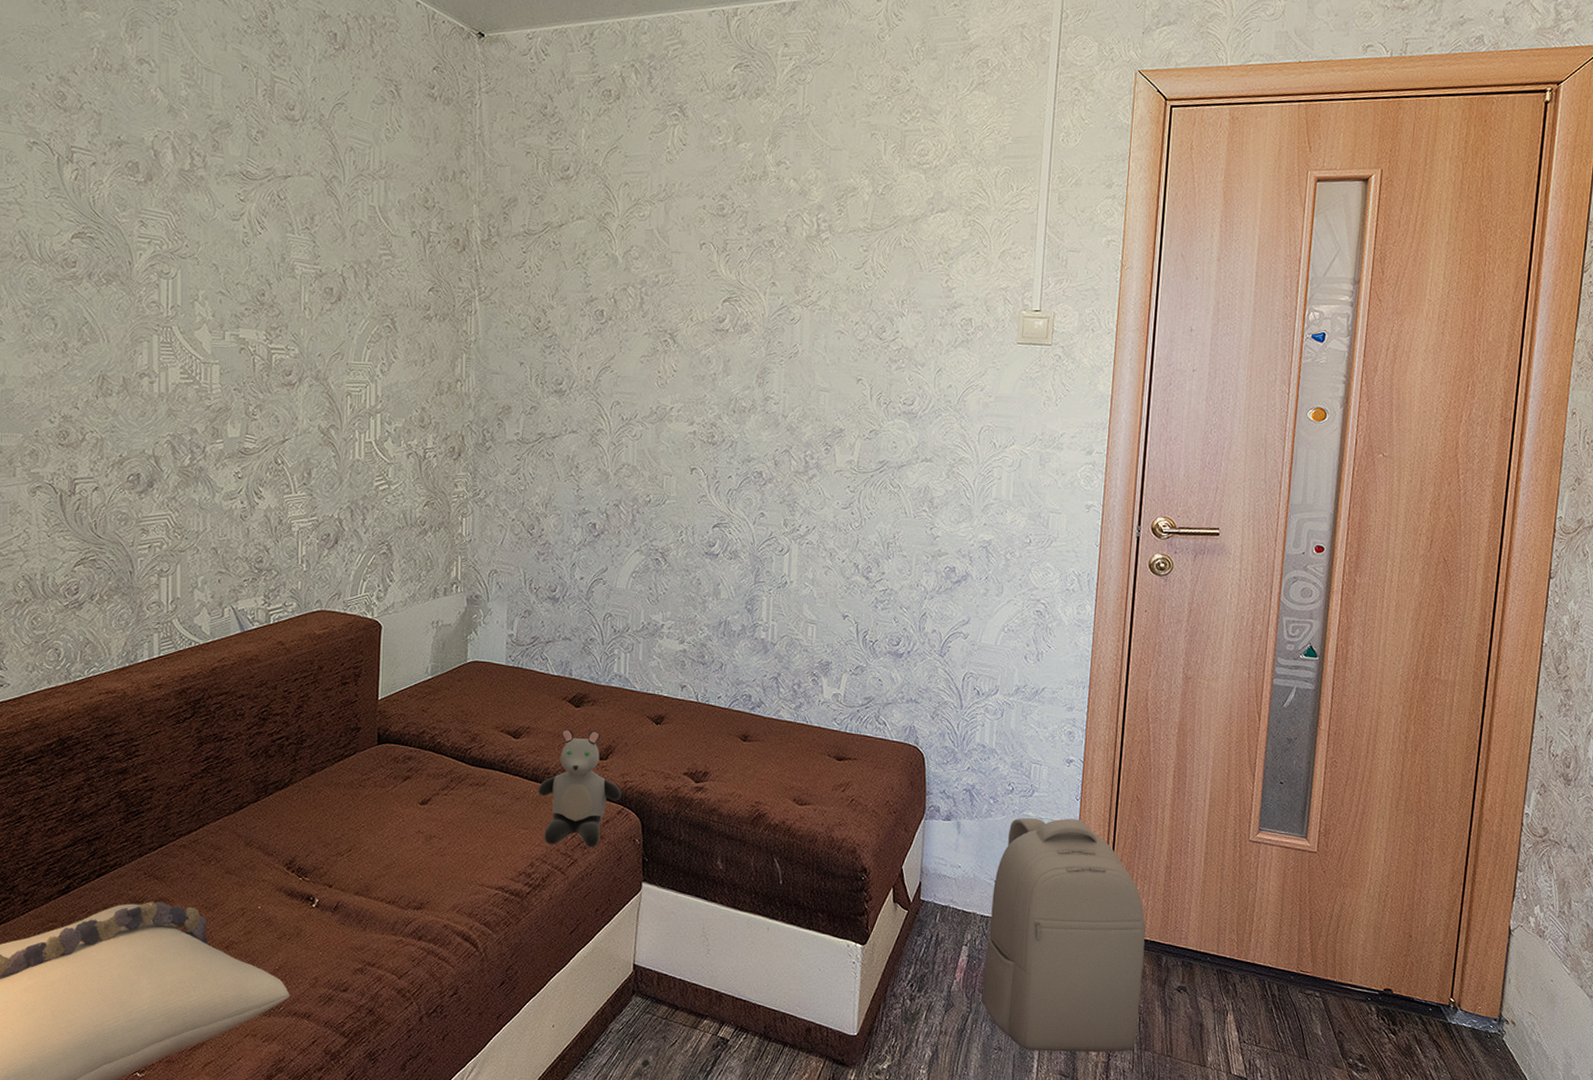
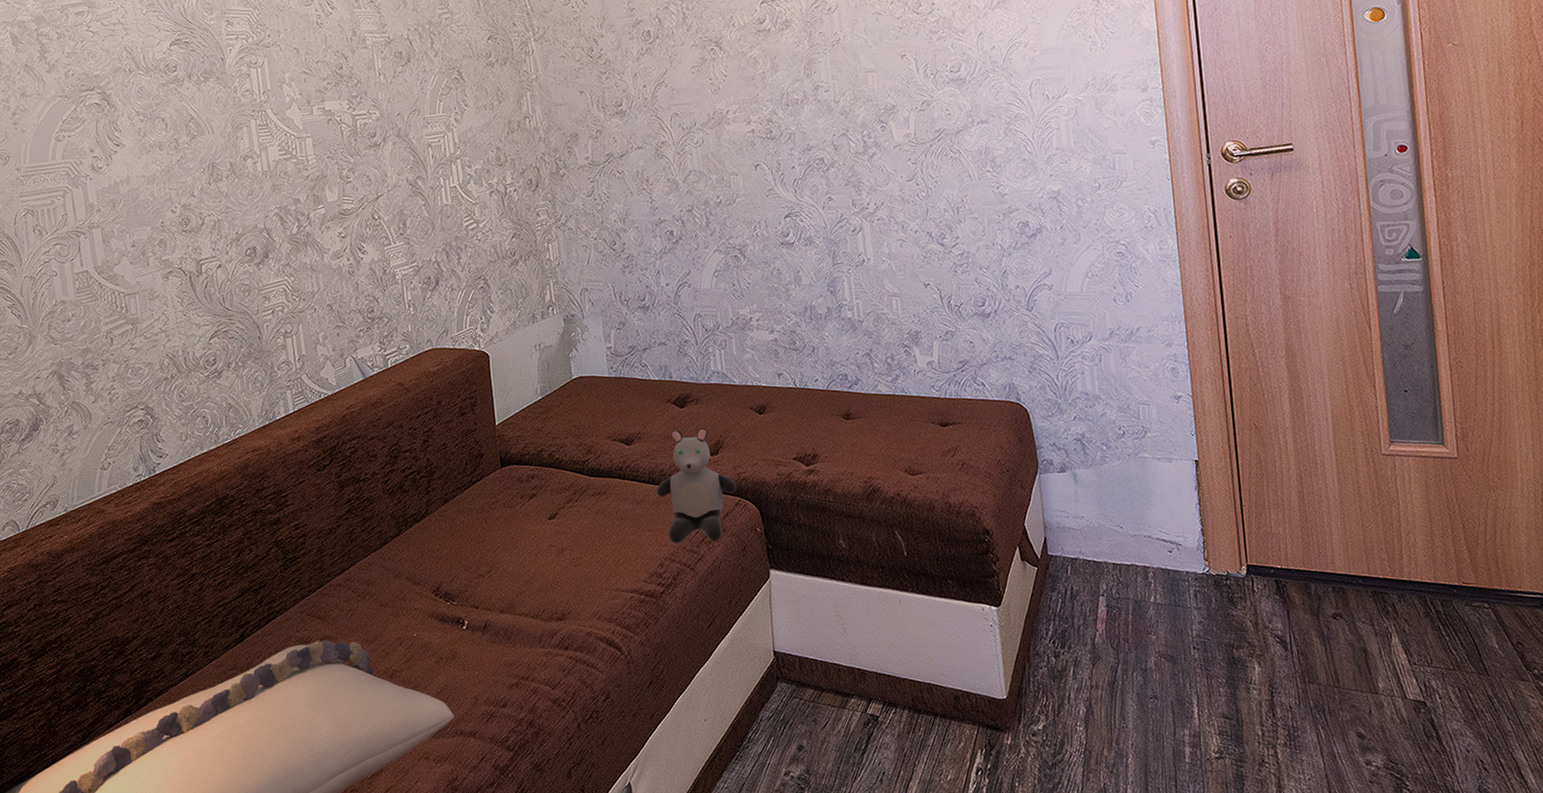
backpack: present [981,817,1146,1052] -> none [1121,454,1298,696]

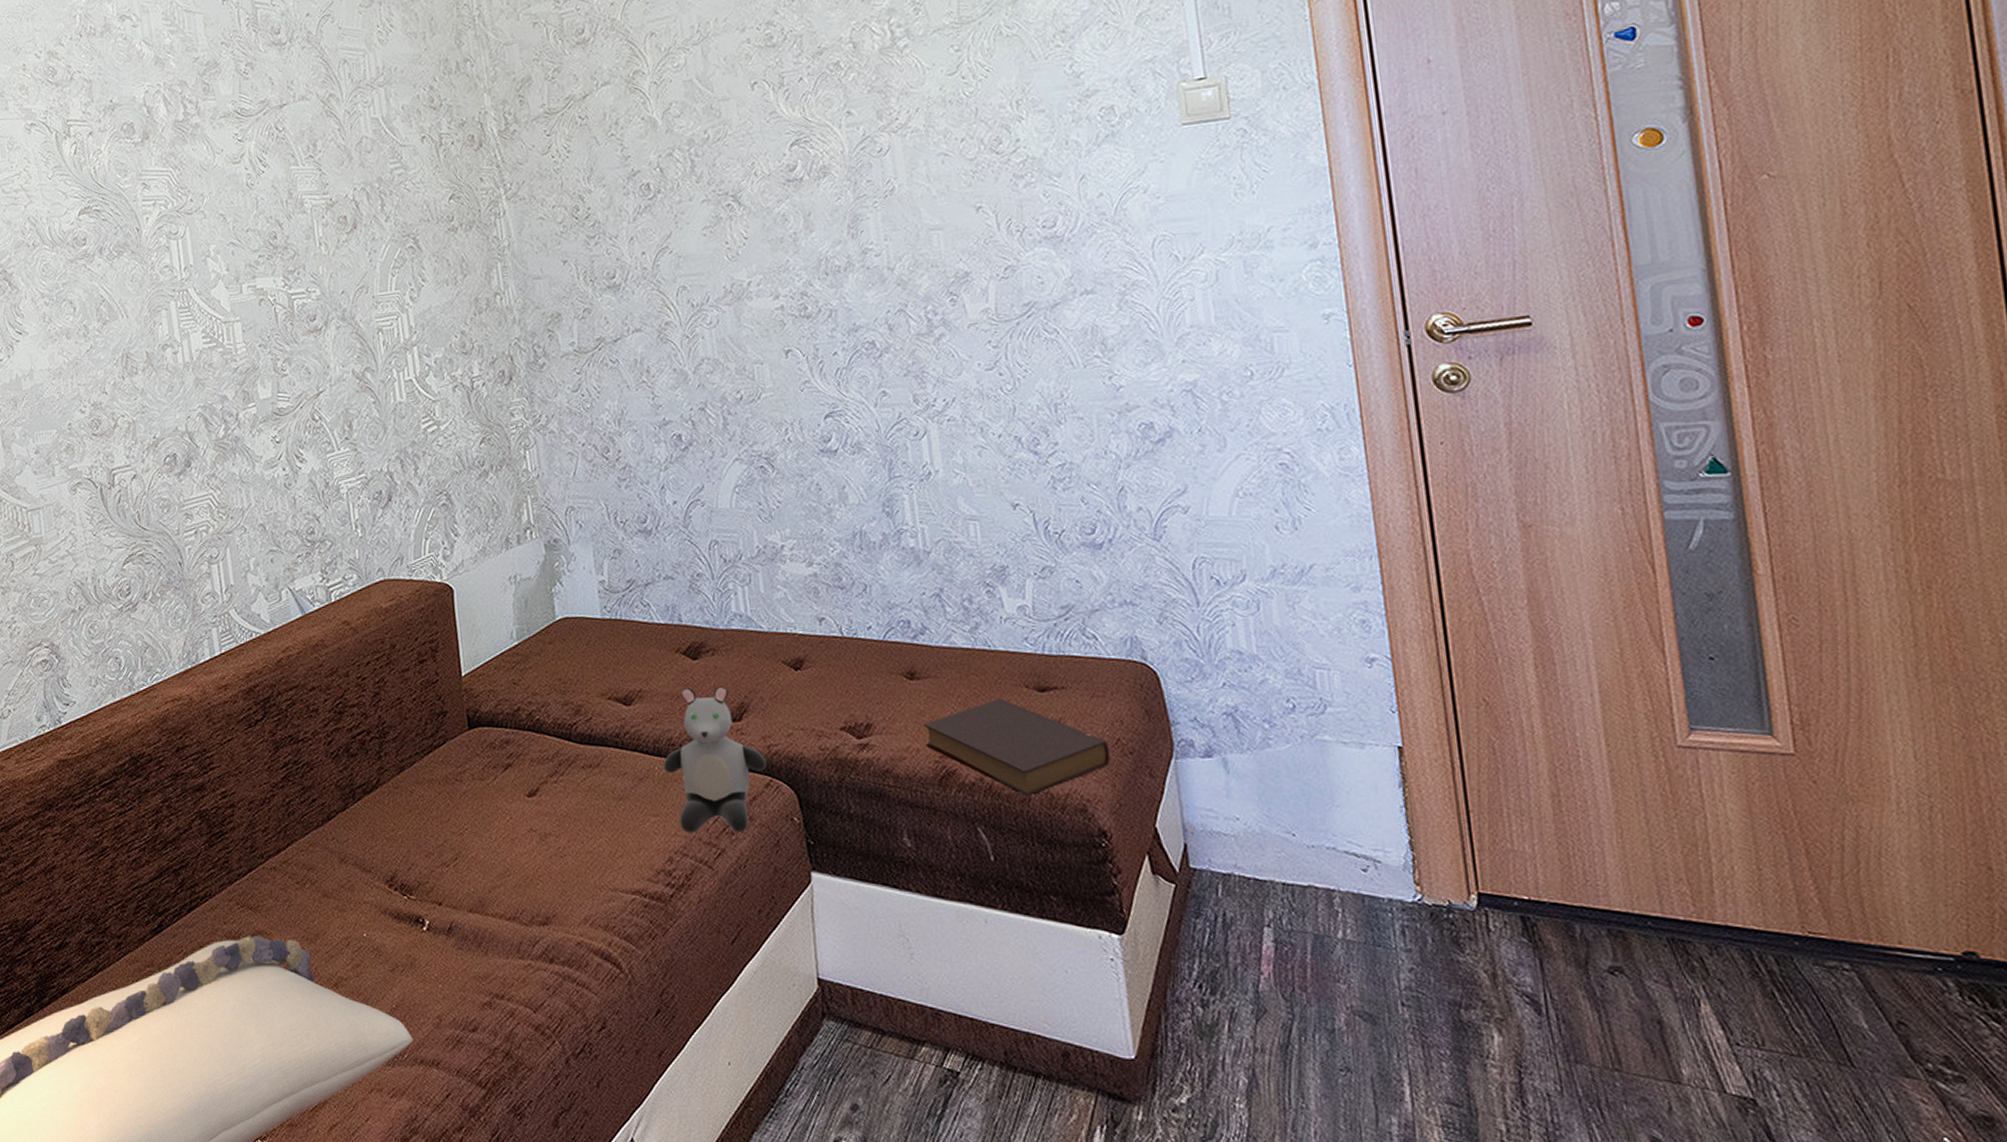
book: none [856,432,993,507] -> present [923,699,1111,797]

